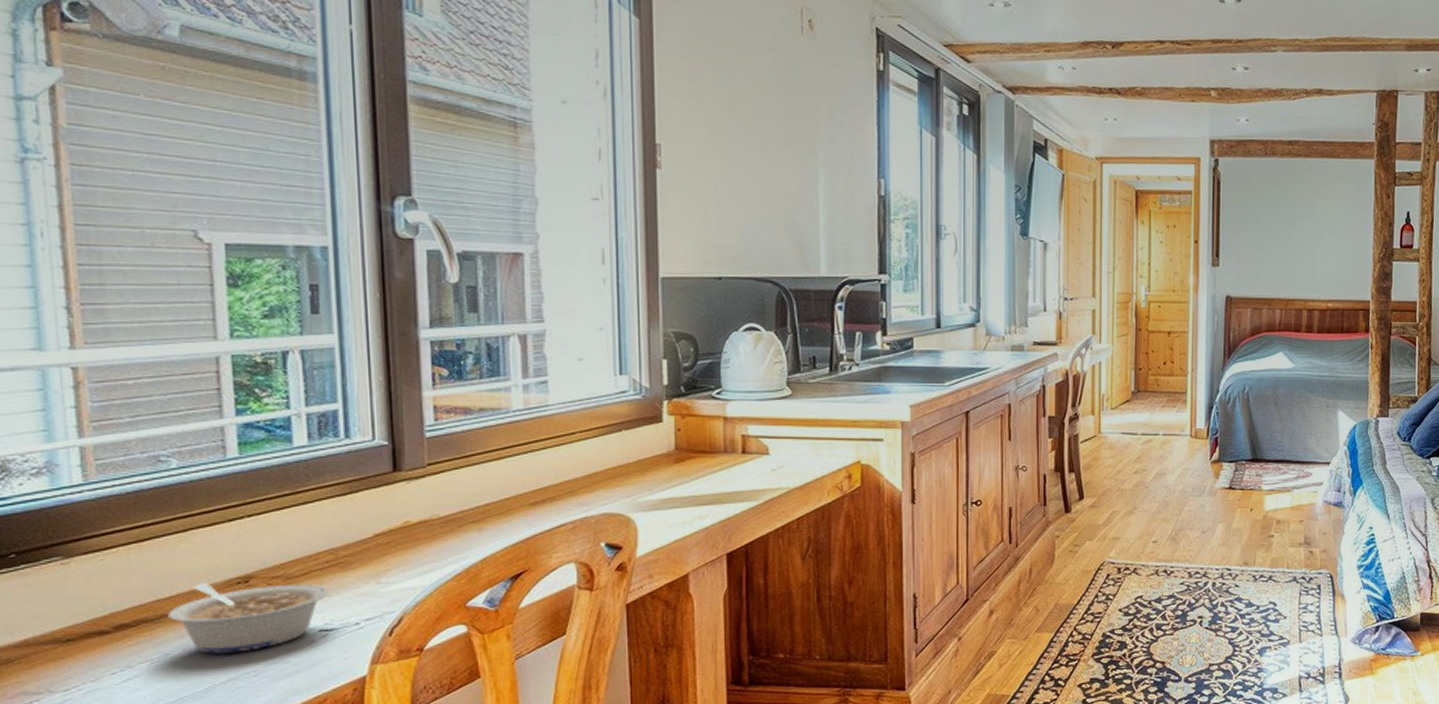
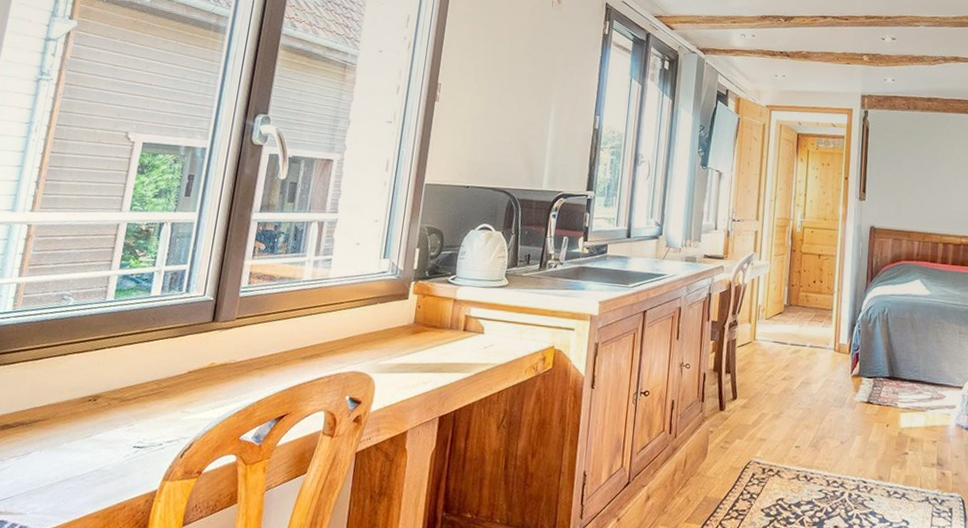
legume: present [168,583,329,654] -> none [37,397,148,458]

